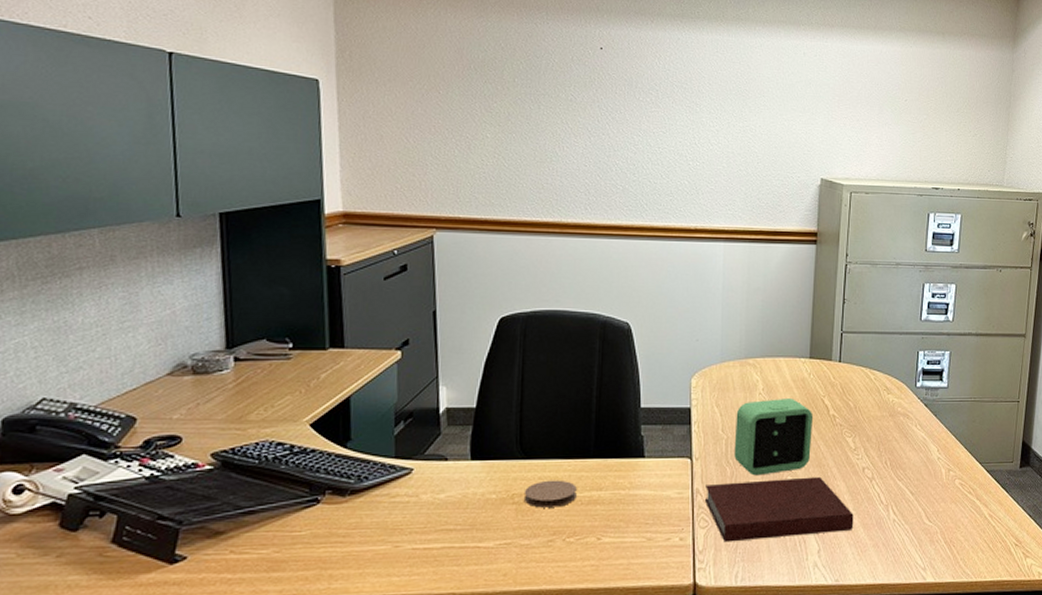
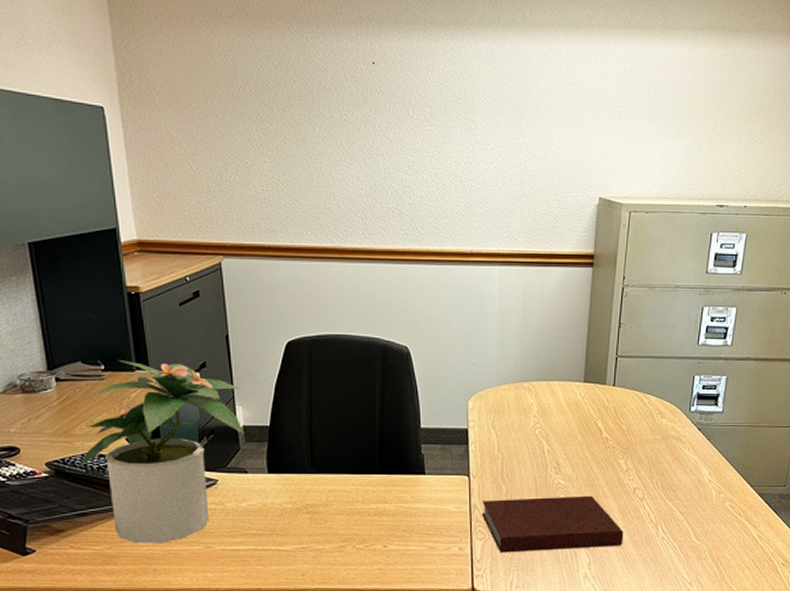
potted plant: none [247,338,448,545] -> present [76,361,245,544]
coaster: present [524,479,577,508] -> none [316,493,364,517]
alarm clock: present [734,398,814,476] -> none [509,421,587,493]

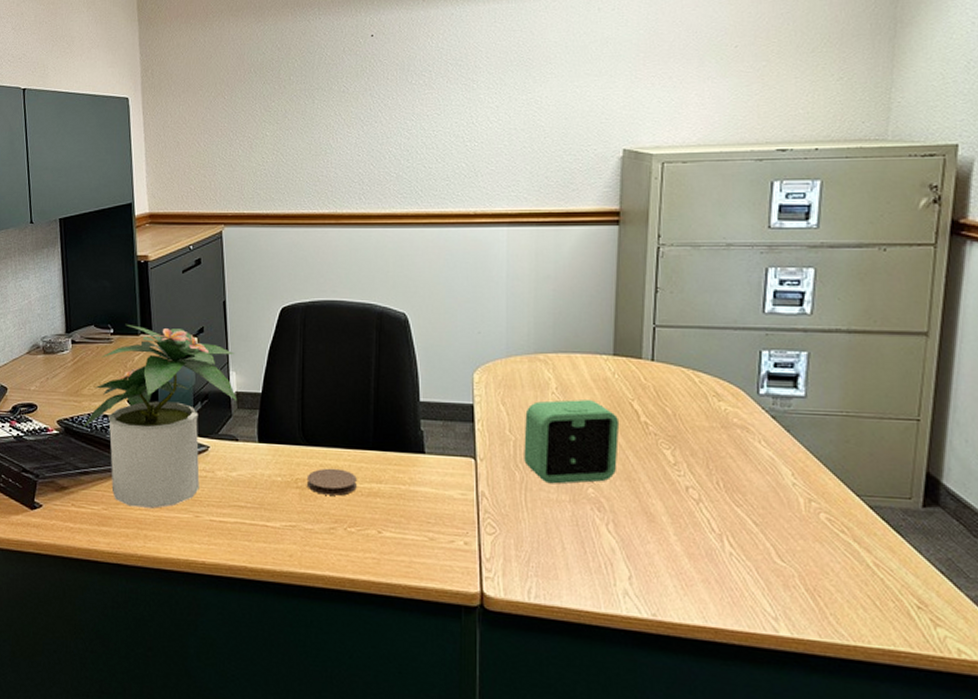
coaster: none [316,493,364,517] -> present [306,468,357,496]
notebook: present [482,495,624,553] -> none [492,488,675,559]
alarm clock: none [509,421,587,493] -> present [524,399,620,484]

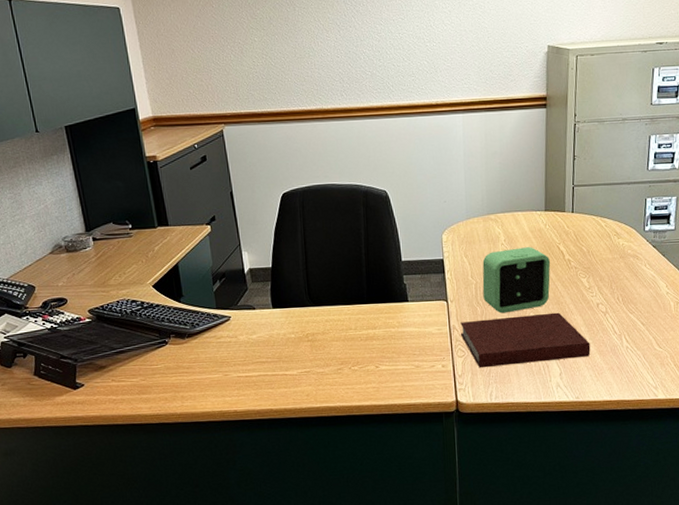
potted plant: present [82,325,238,509] -> none [113,219,251,375]
coaster: present [306,468,357,496] -> none [315,321,357,344]
notebook: none [492,488,675,559] -> present [460,312,591,368]

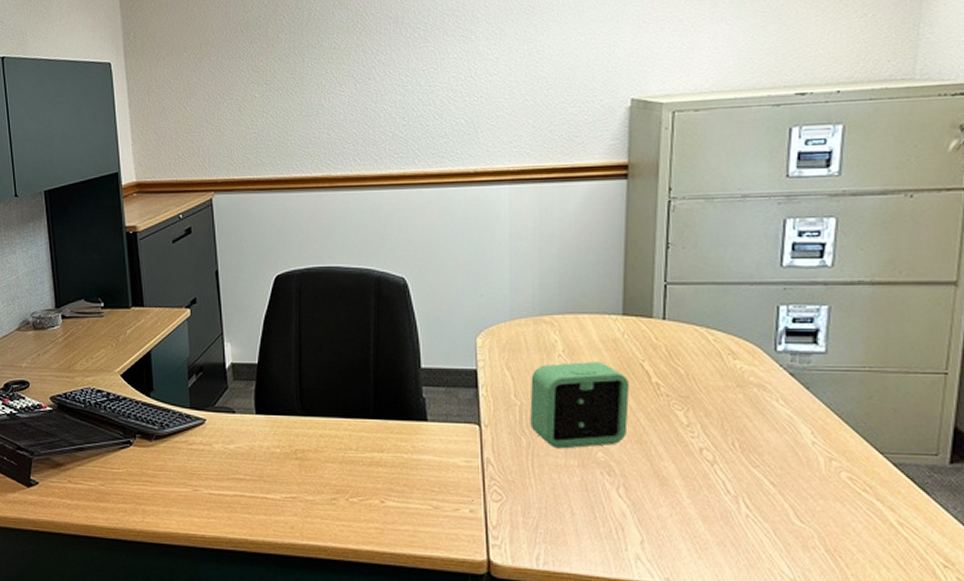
notebook: present [460,312,591,368] -> none [497,454,689,523]

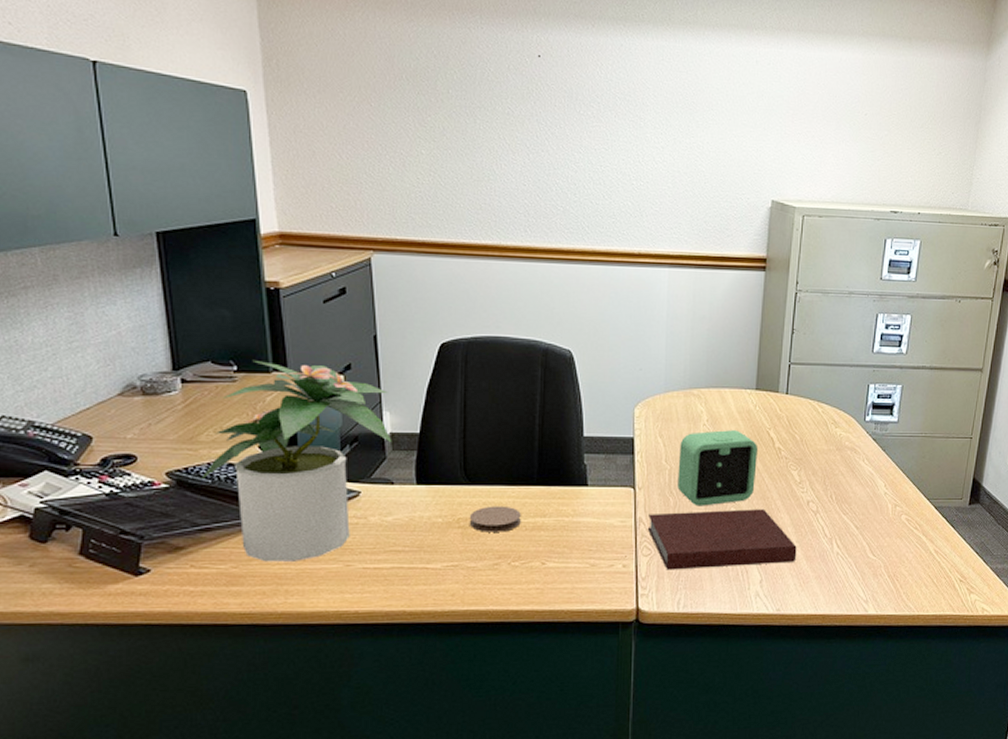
potted plant: none [76,298,233,483] -> present [201,361,392,562]
coaster: none [306,438,358,466] -> present [469,505,521,532]
notebook: none [497,454,689,523] -> present [648,509,797,571]

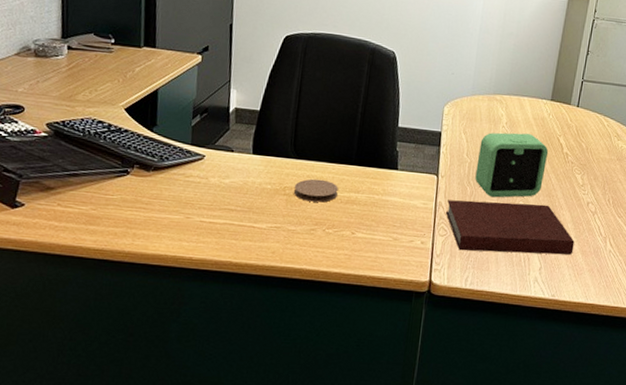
potted plant: present [201,361,392,562] -> none [74,37,237,210]

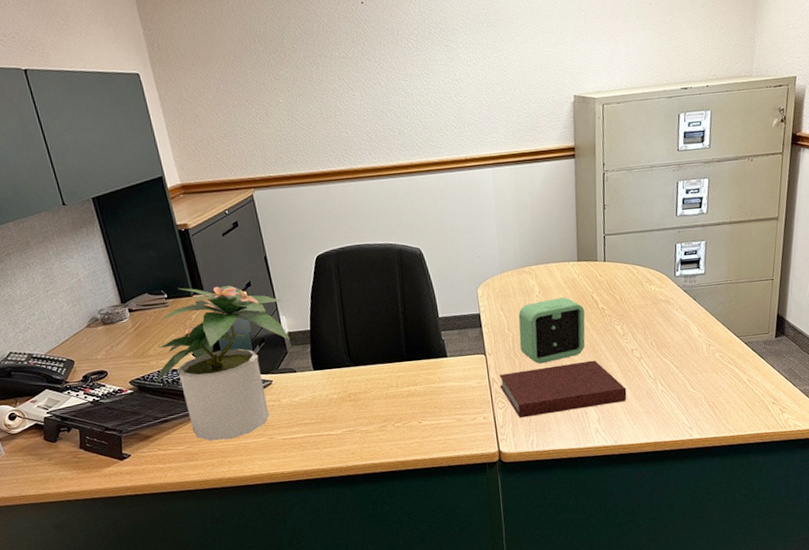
potted plant: none [74,37,237,210] -> present [154,285,290,441]
coaster: present [294,178,338,203] -> none [357,379,398,403]

